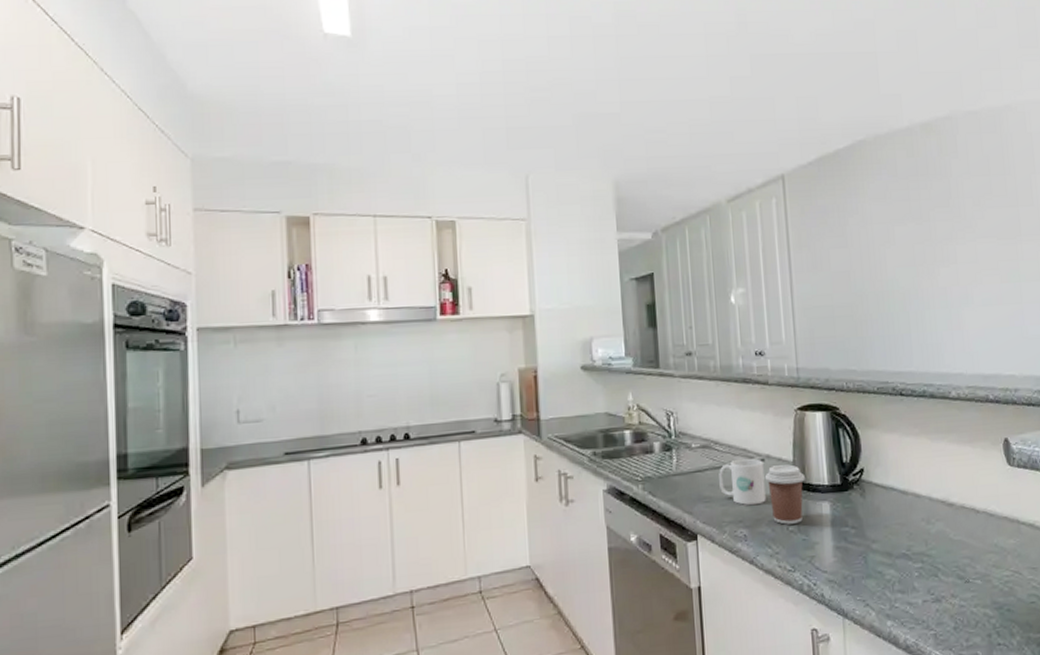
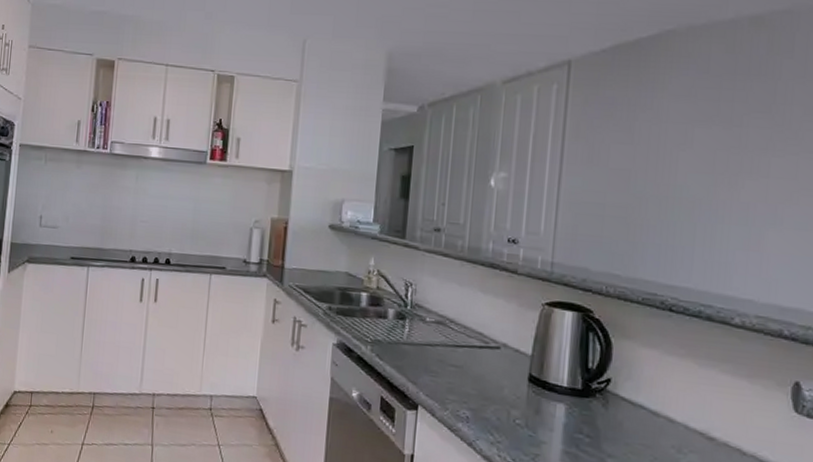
mug: present [719,458,766,506] -> none [448,341,499,390]
coffee cup: present [764,464,805,525] -> none [497,355,542,419]

